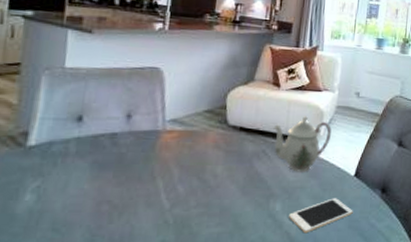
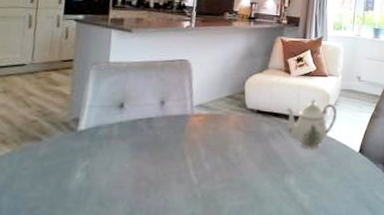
cell phone: present [289,198,353,234] -> none [302,173,359,206]

